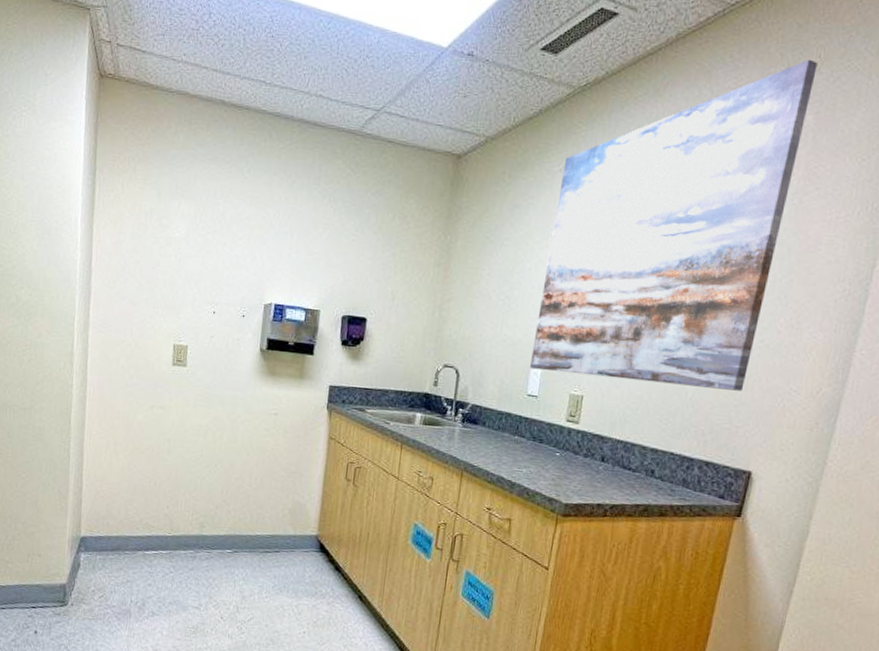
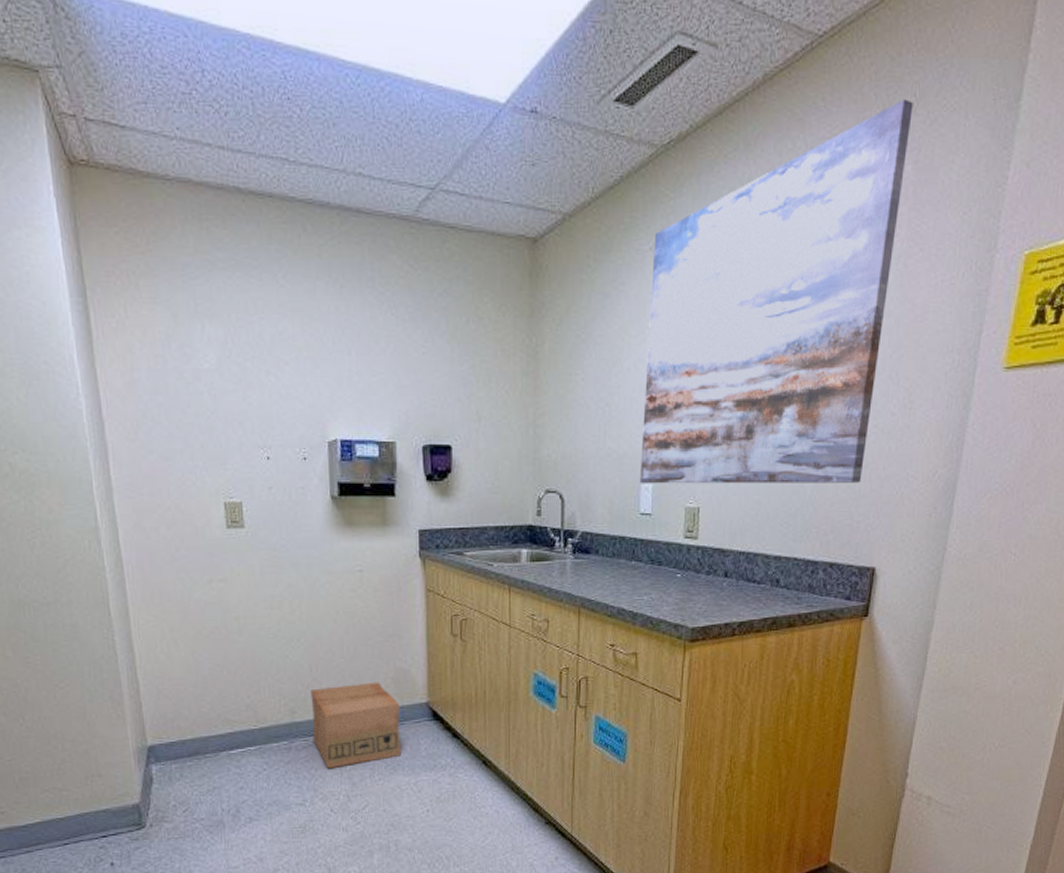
cardboard box: none [215,509,293,581] -> present [310,682,402,769]

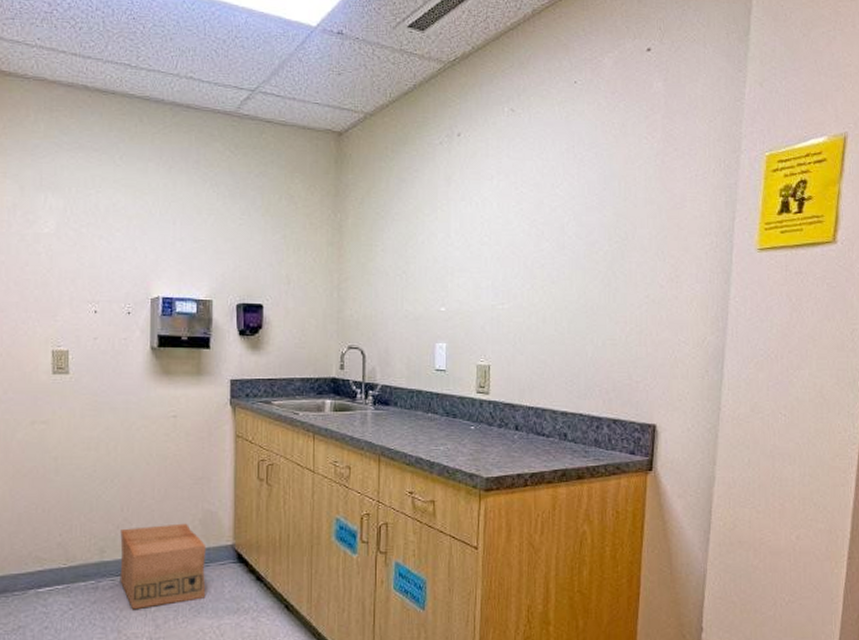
wall art: present [640,98,913,484] -> none [435,31,659,347]

